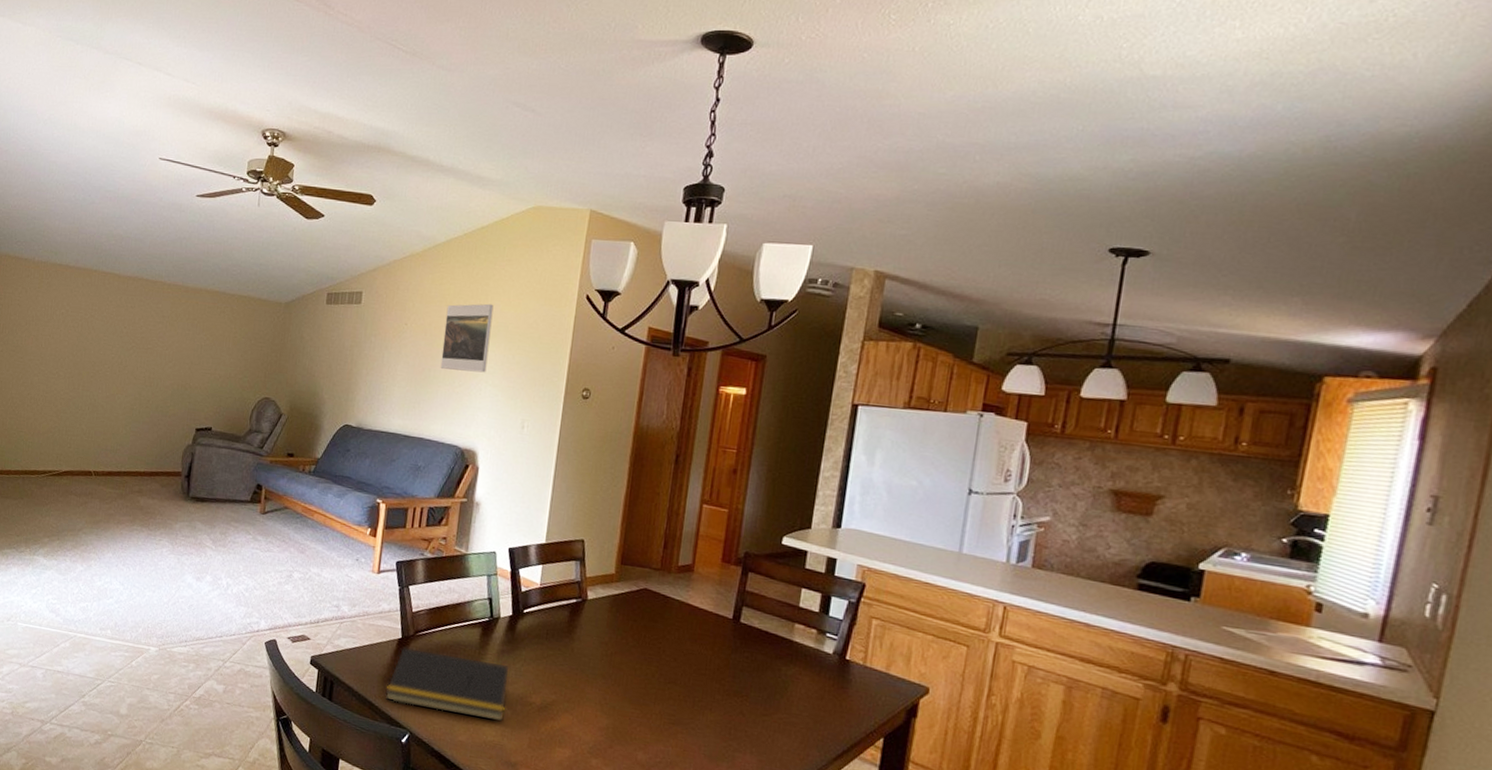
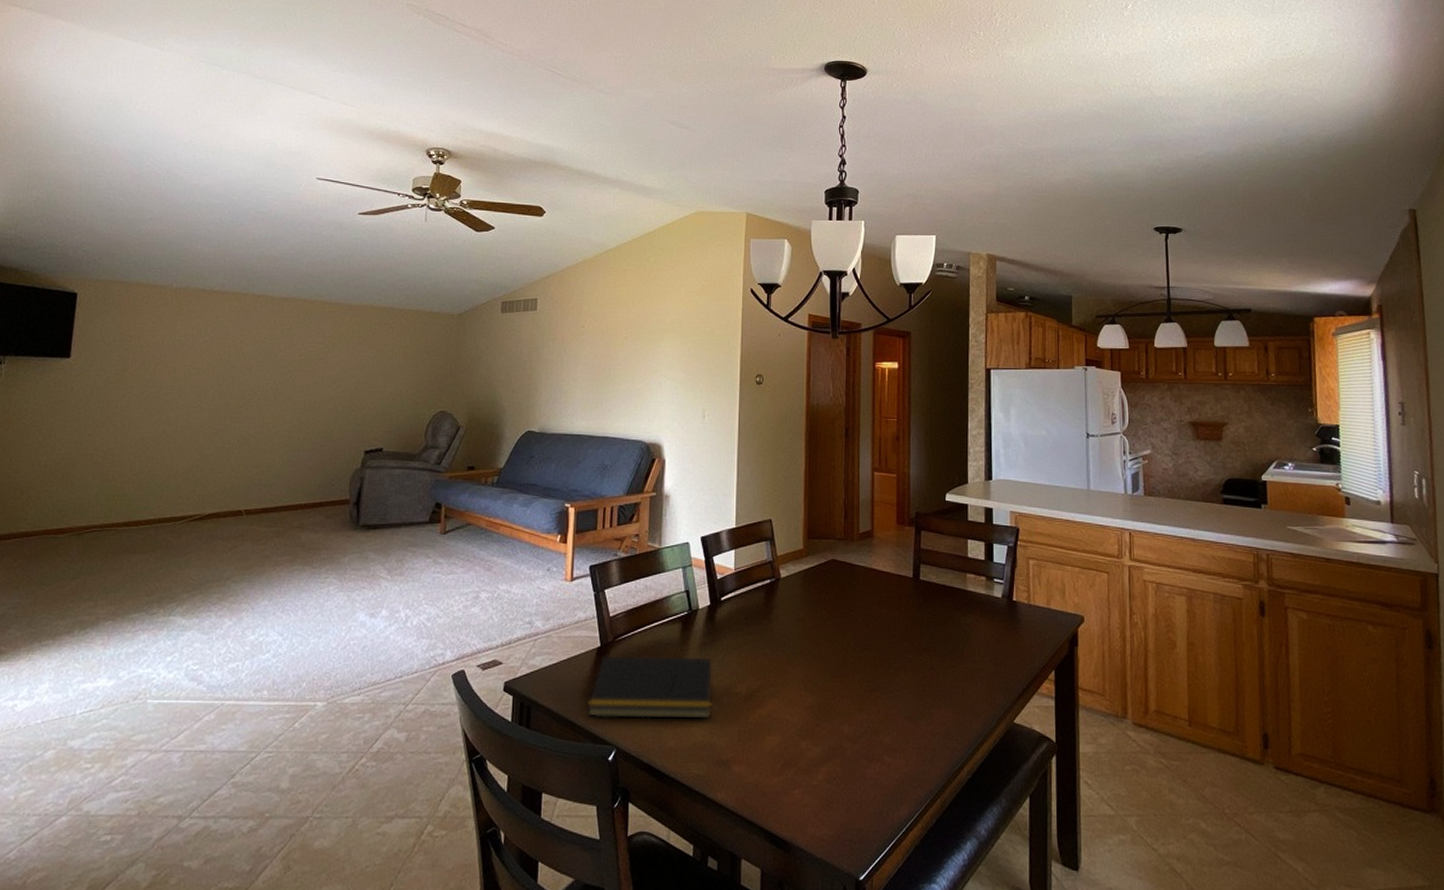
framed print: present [440,303,494,373] -> none [620,302,666,368]

